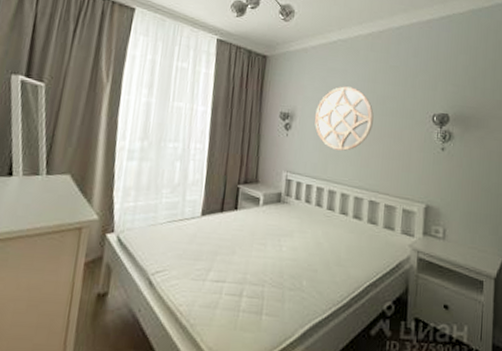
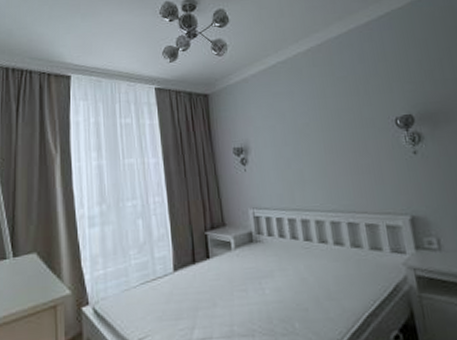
mirror: present [314,86,374,151] -> none [269,107,333,176]

